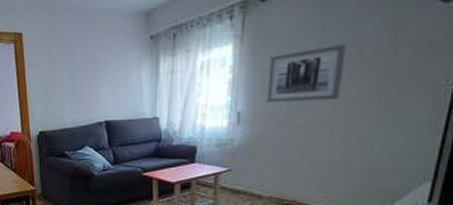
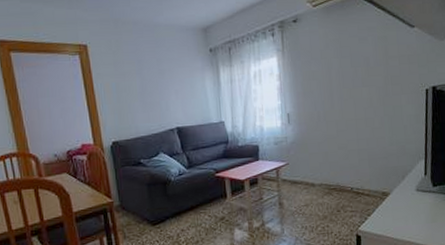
wall art: present [265,43,346,104] -> none [305,56,358,105]

